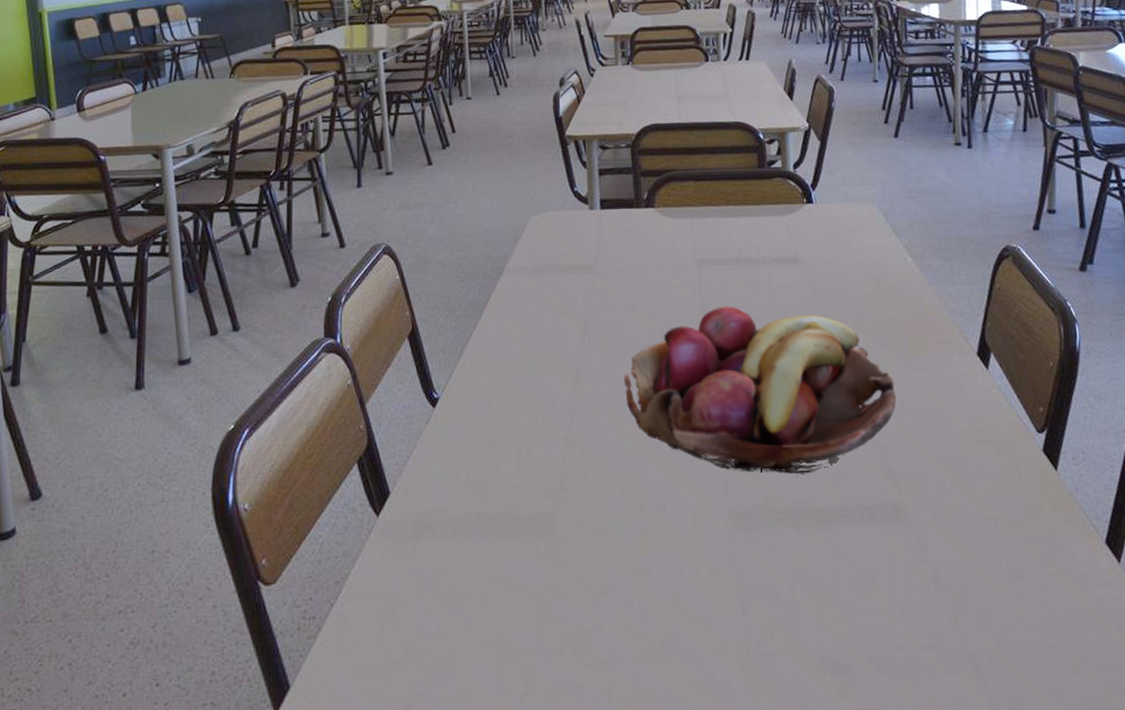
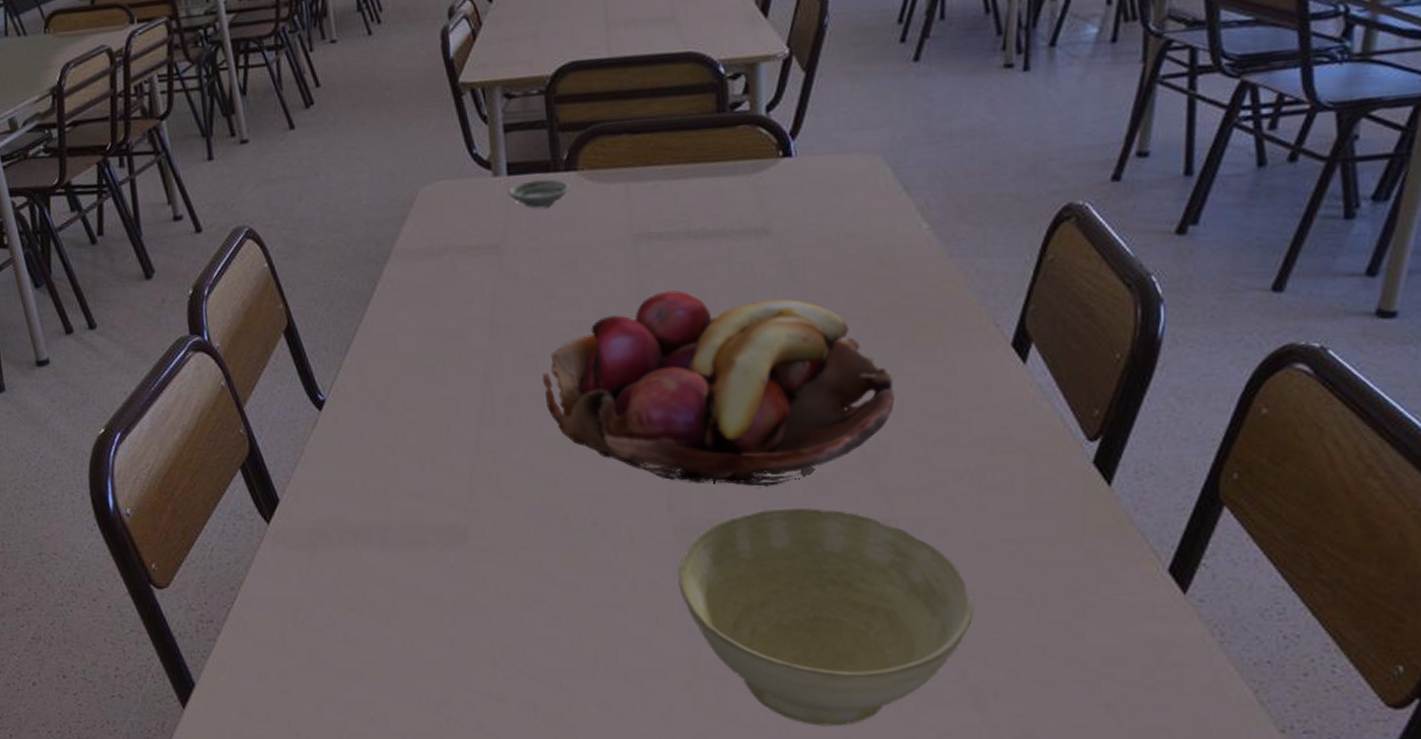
saucer: none [600,213,649,236] -> present [508,179,570,208]
bowl: none [733,492,968,700] -> present [678,507,974,726]

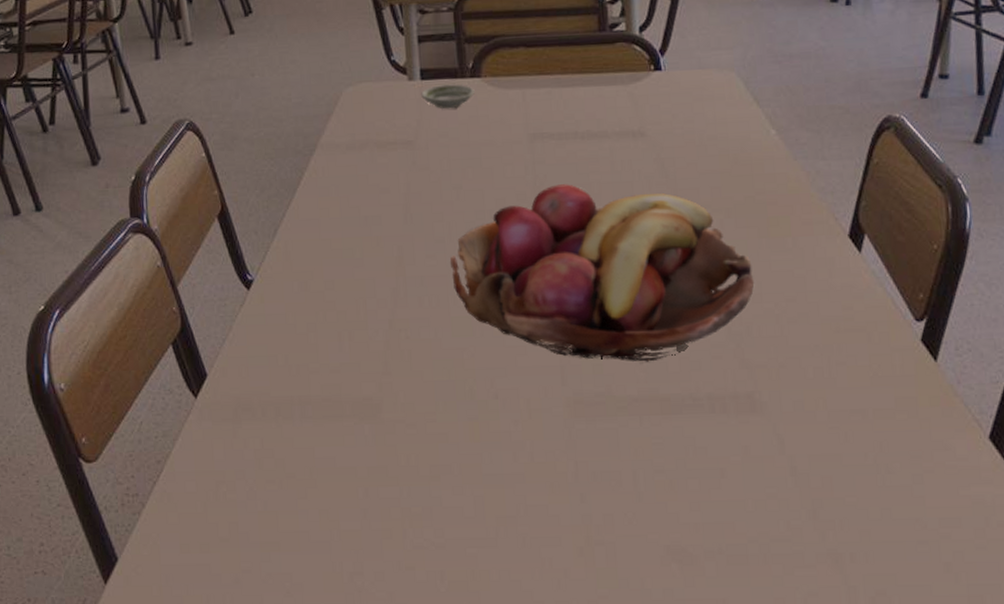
bowl: present [678,507,974,726] -> none [571,381,830,589]

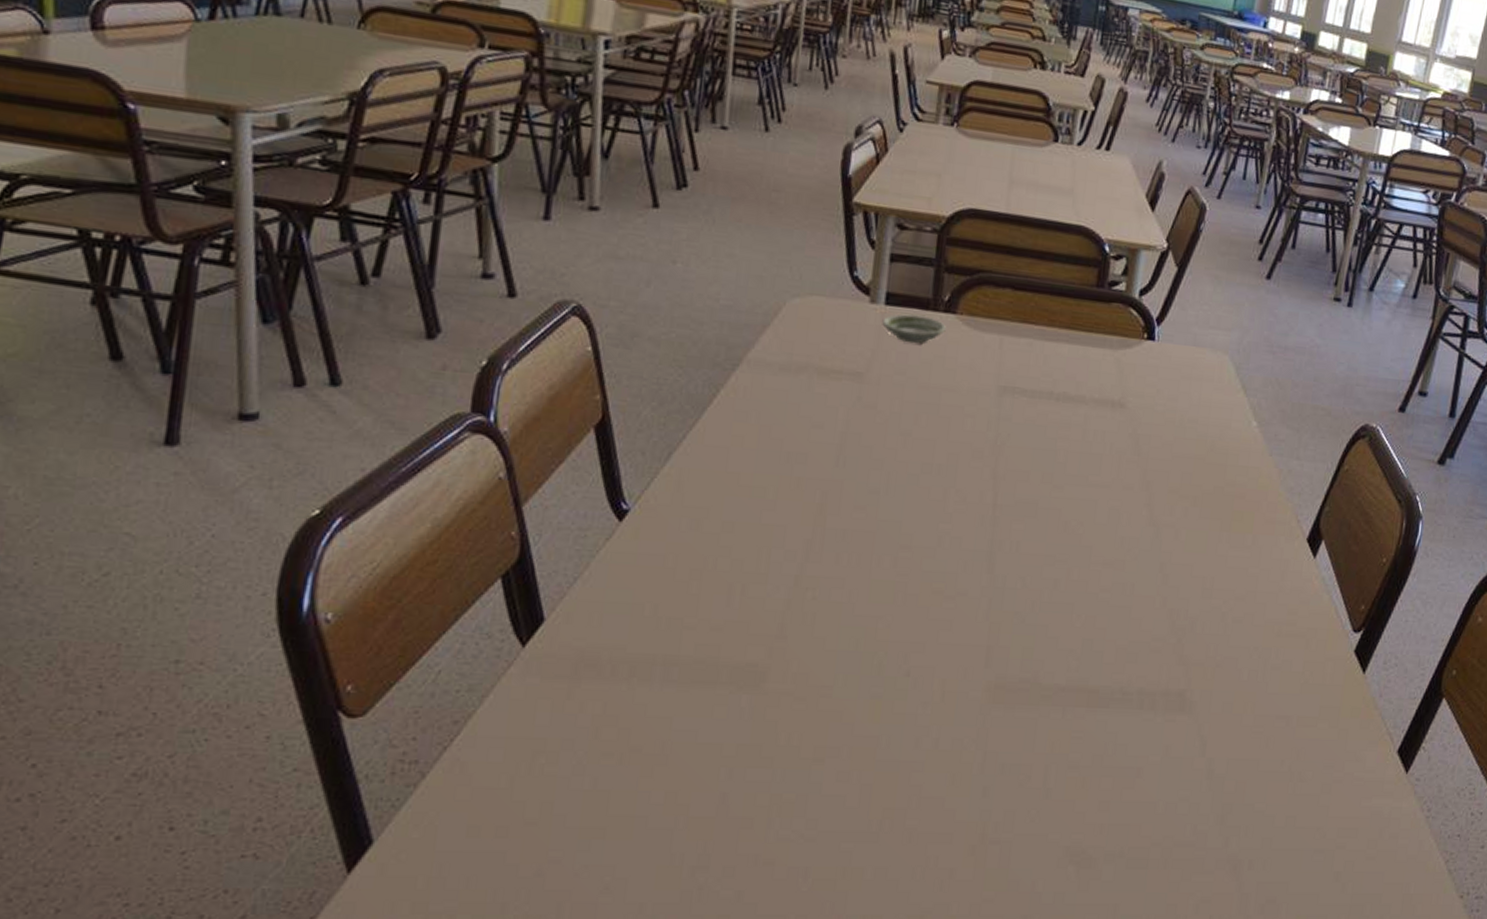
fruit basket: present [450,184,755,362] -> none [880,446,1208,650]

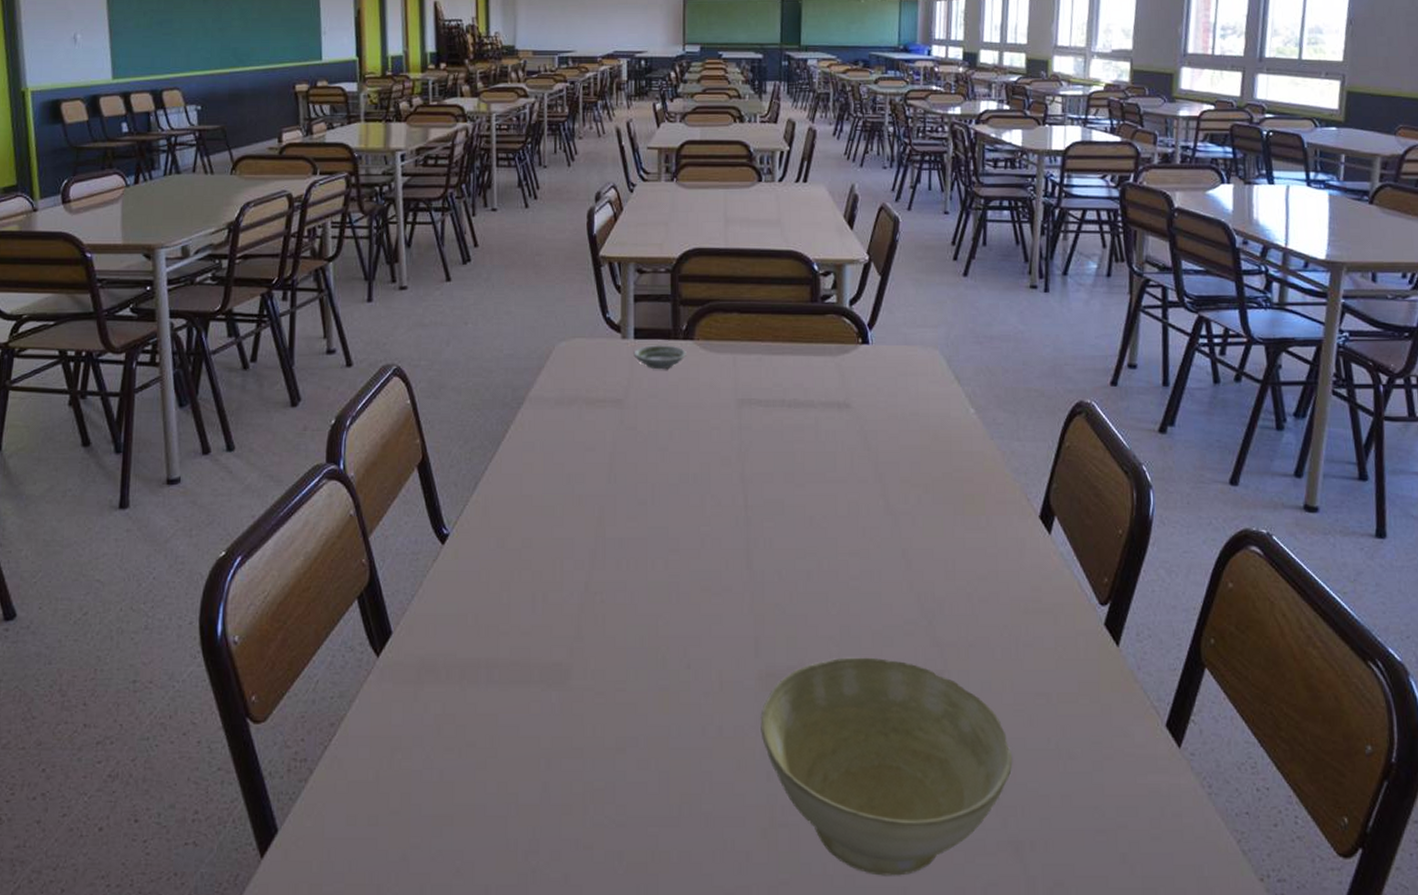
bowl: none [981,672,1244,893] -> present [760,657,1013,876]

